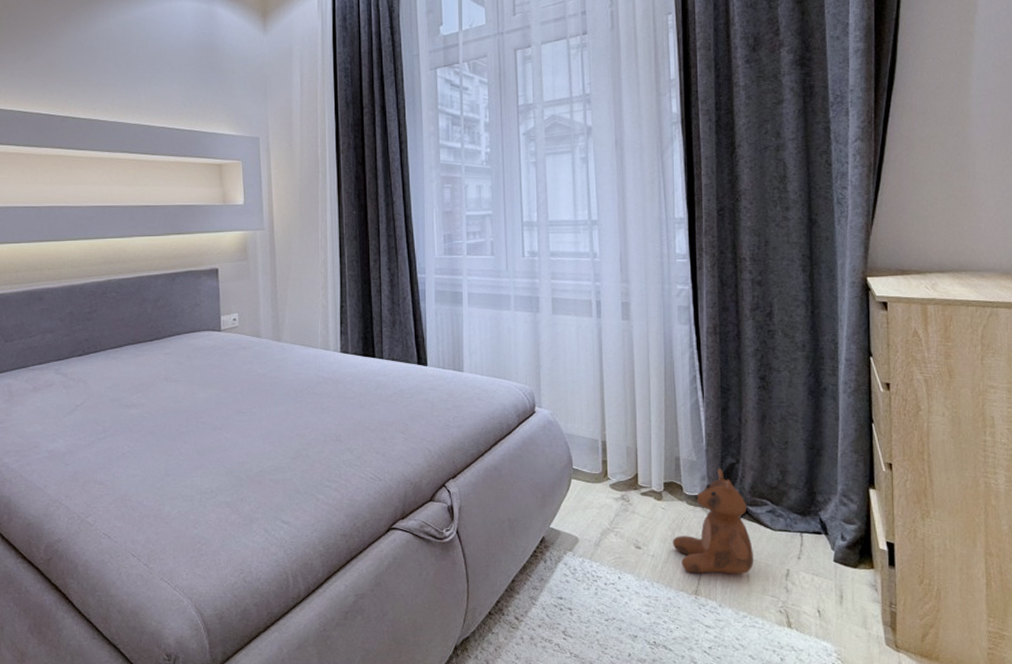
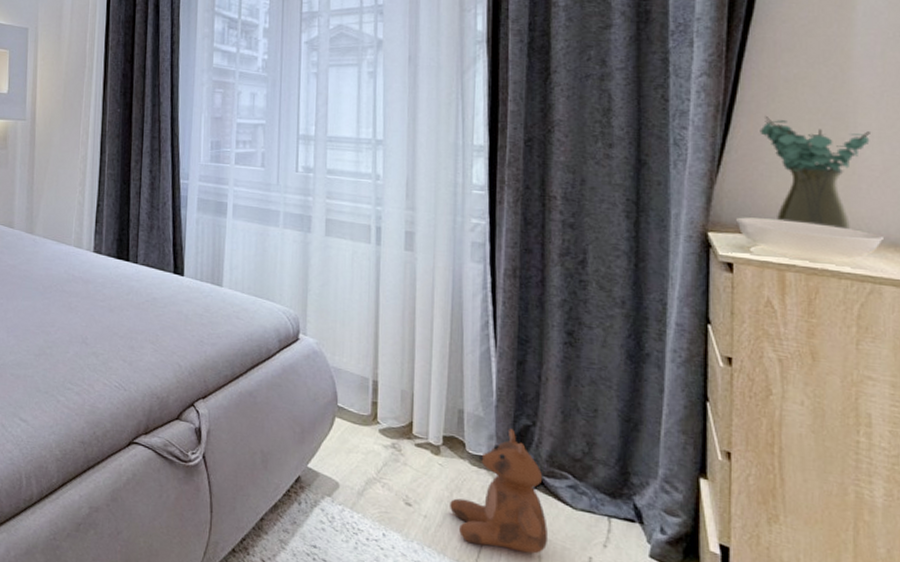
bowl: none [887,260,998,294] -> present [735,217,883,263]
vase: none [903,171,986,264] -> present [760,115,870,230]

